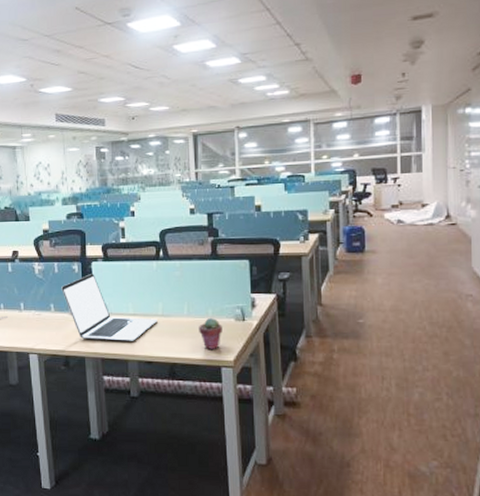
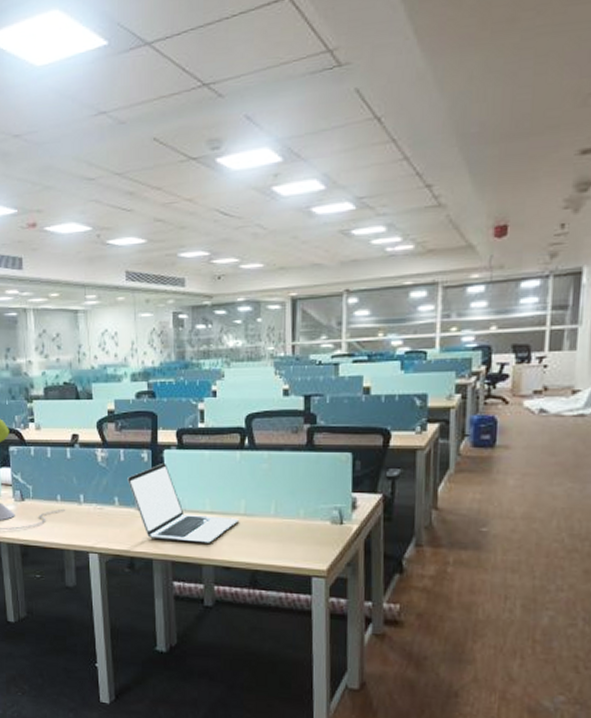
potted succulent: present [199,317,222,349] -> none [287,518,315,556]

